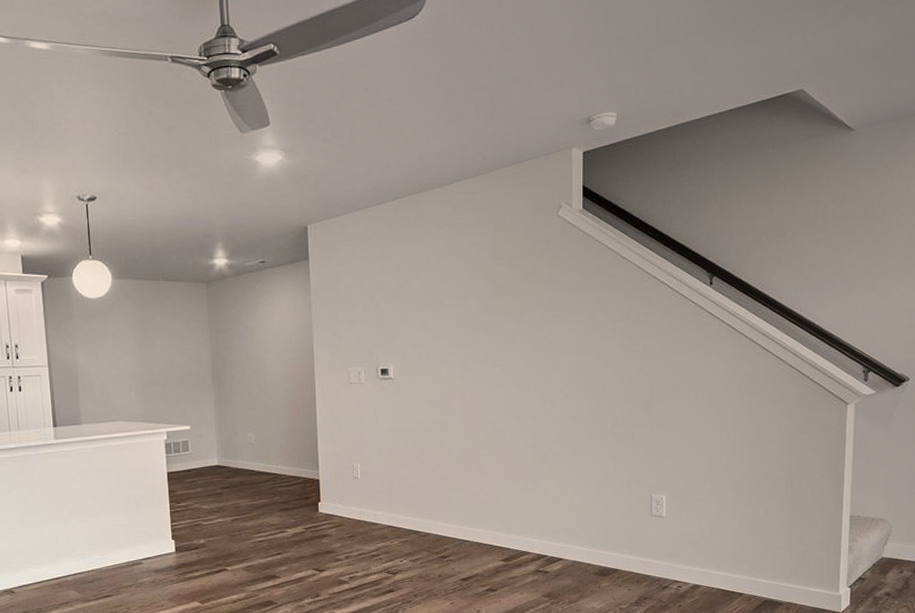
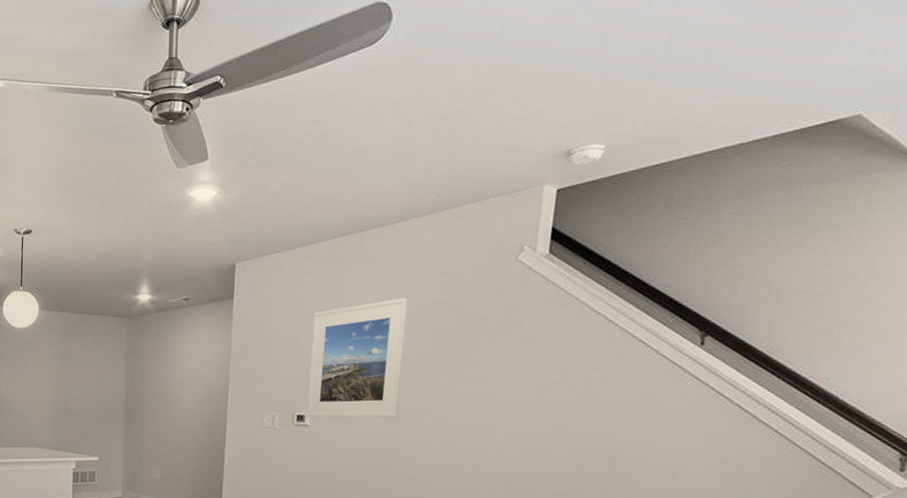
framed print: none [387,253,472,370] -> present [306,298,408,418]

